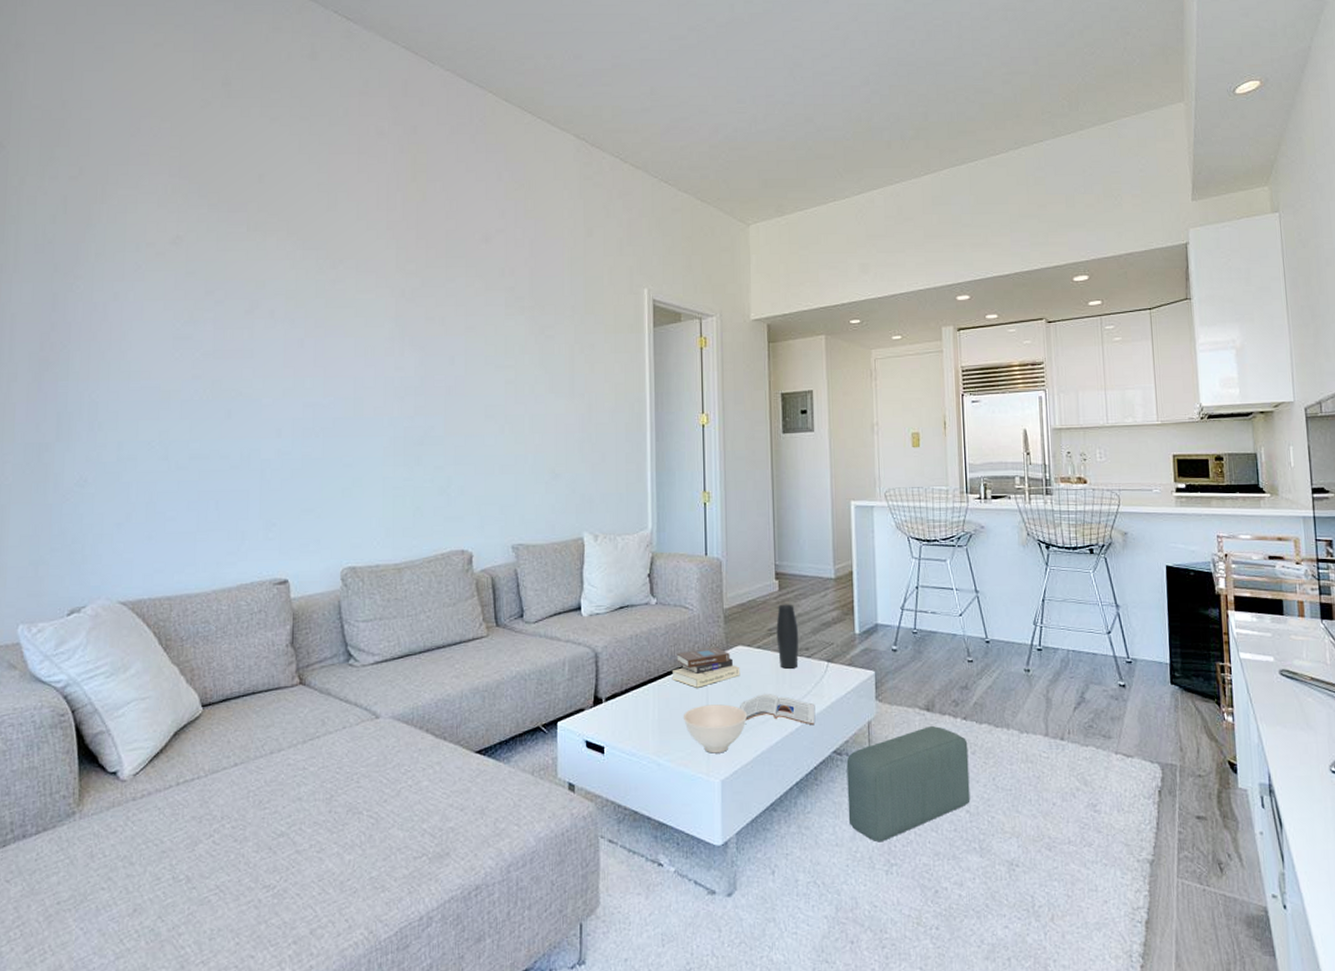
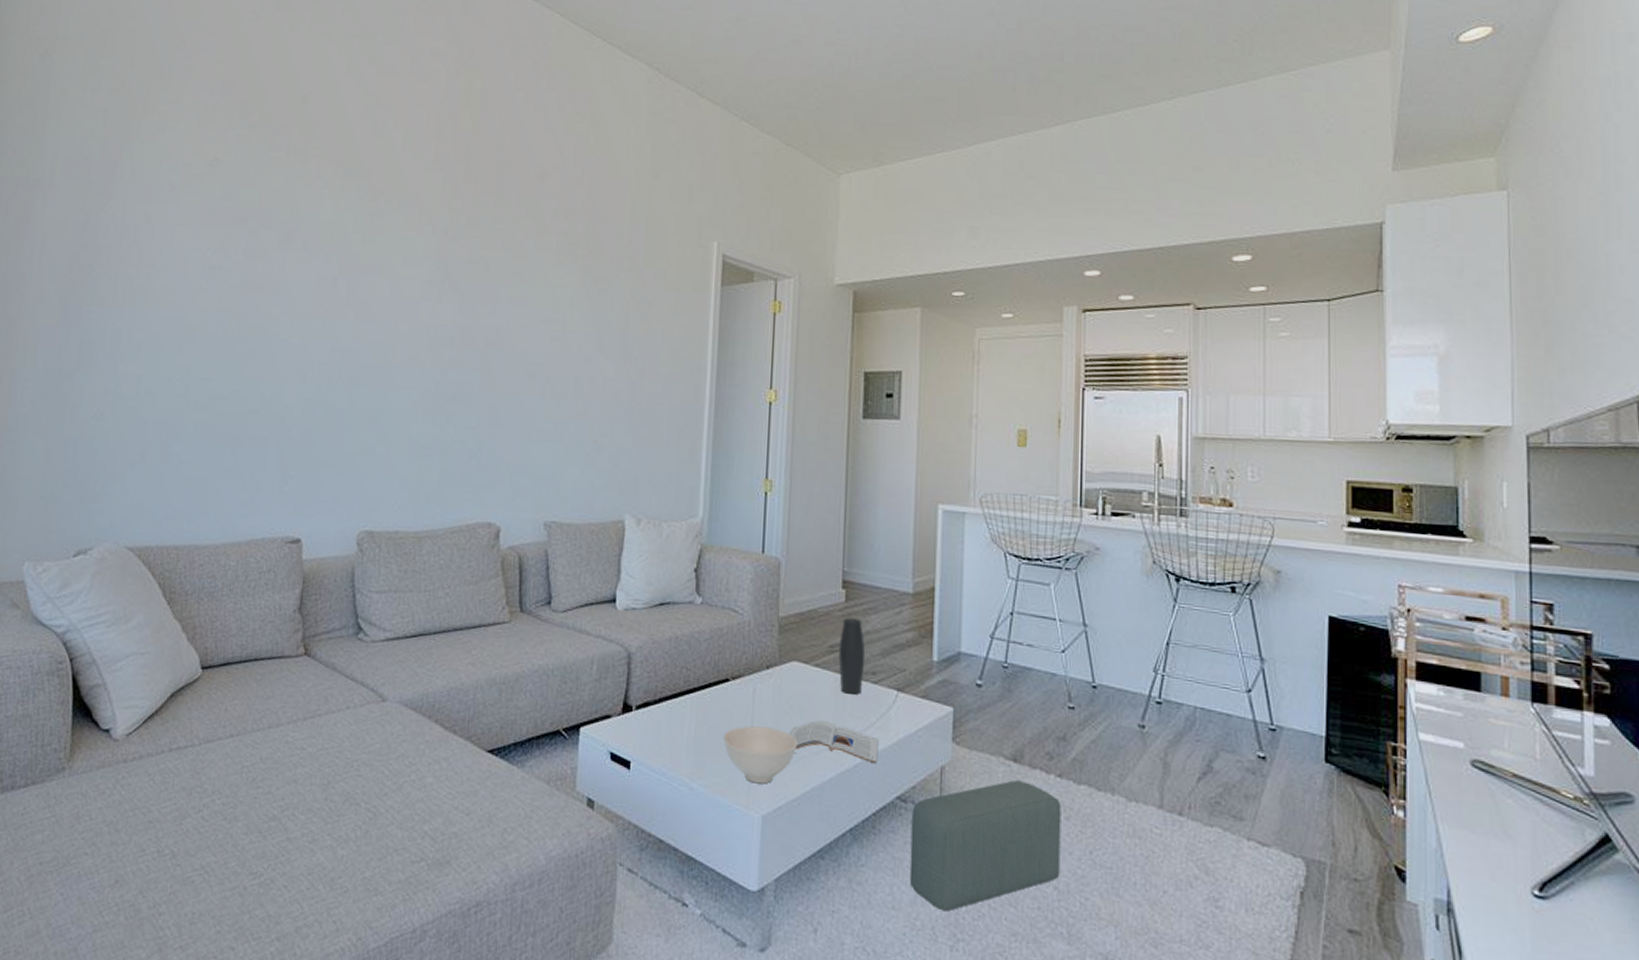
books: present [671,647,740,688] -> none [713,660,794,706]

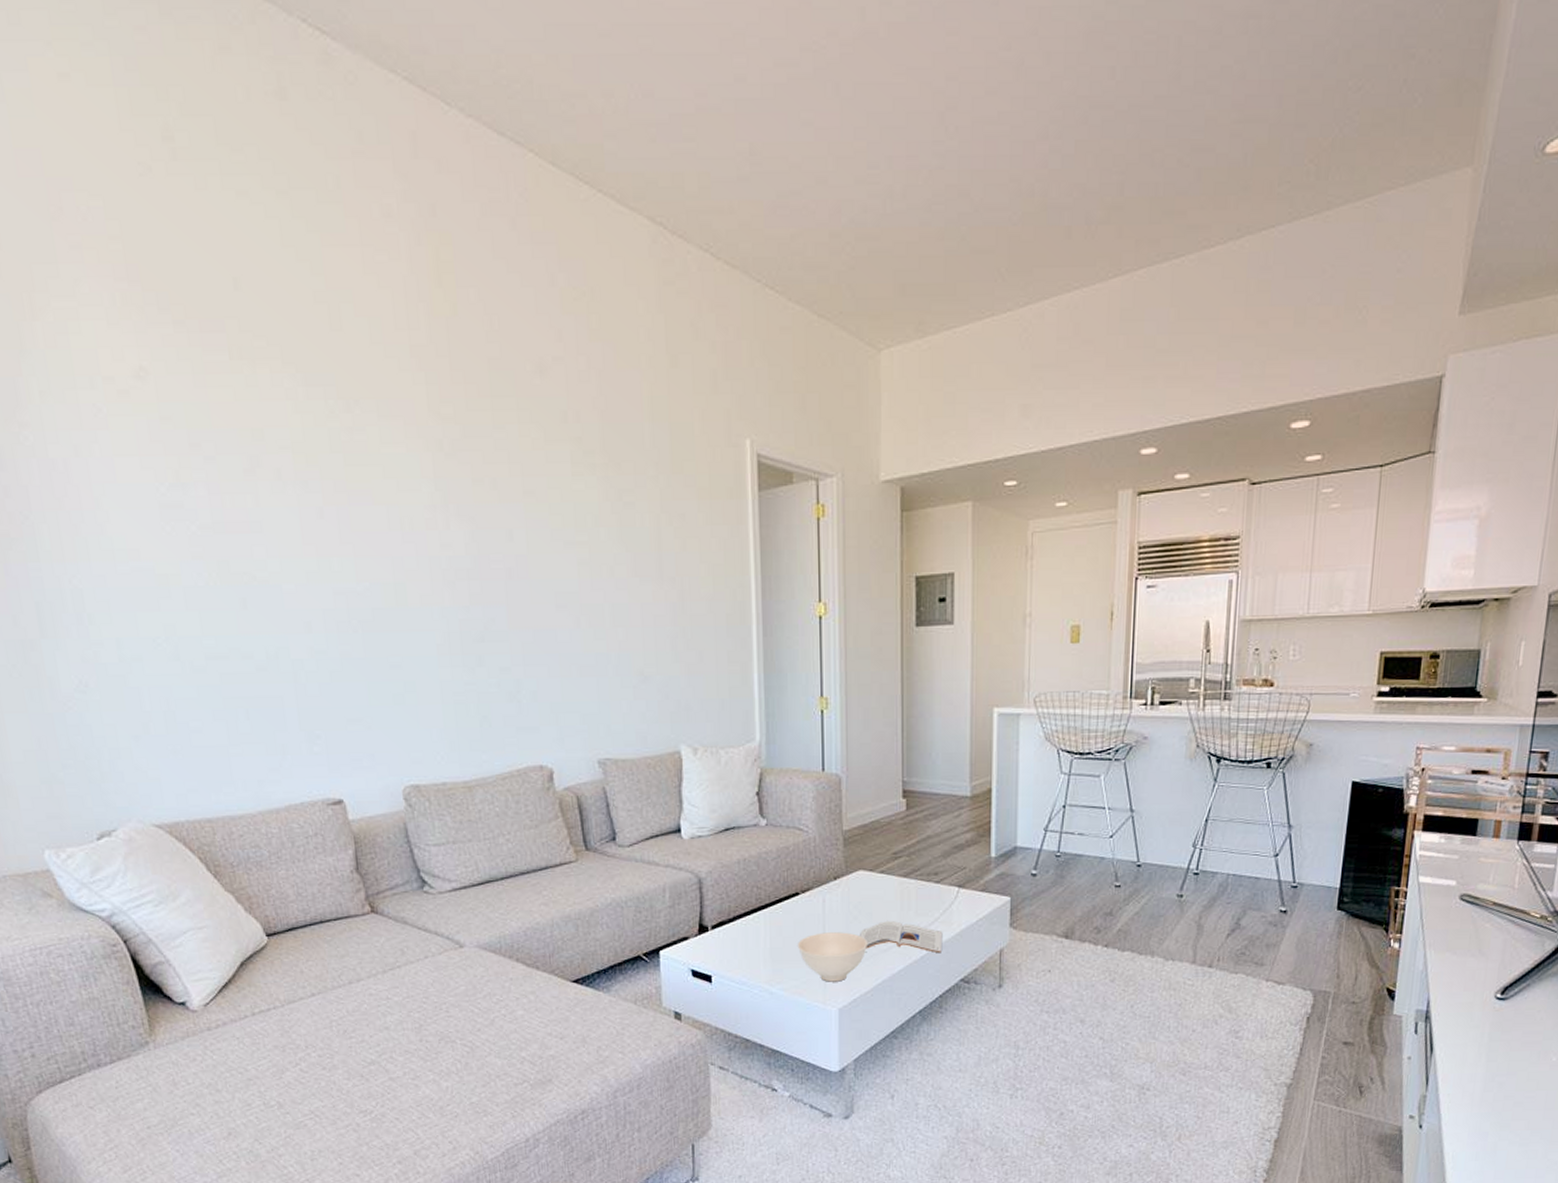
vase: present [838,618,866,695] -> none [902,825,928,895]
pouf: present [909,780,1062,912] -> none [973,954,1107,1068]

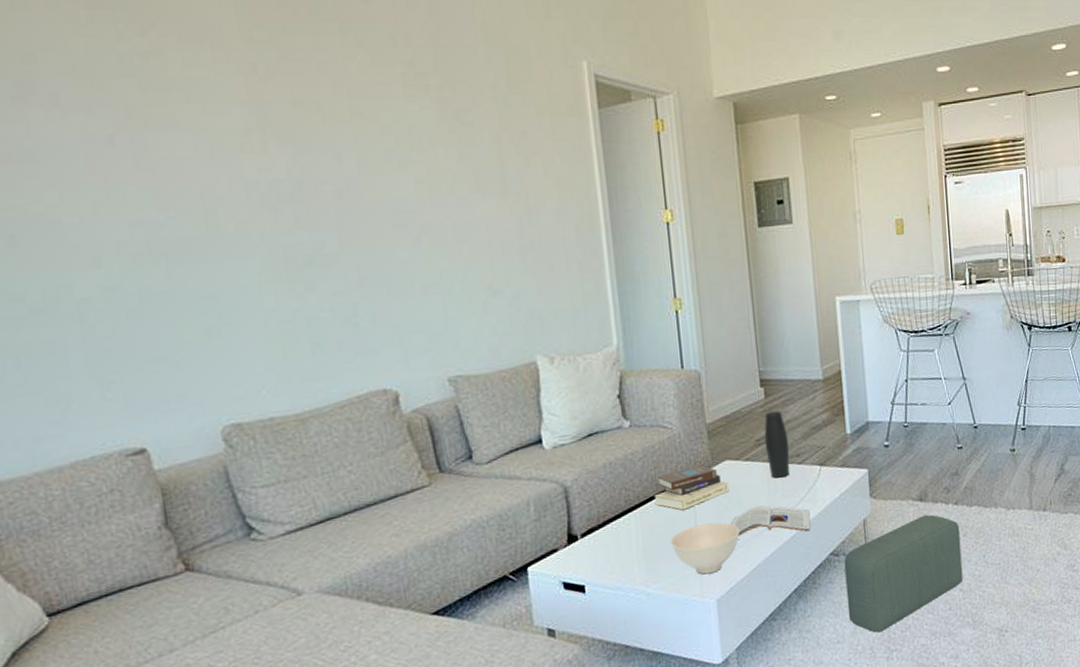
books: none [784,872,861,915] -> present [654,464,730,510]
vase: none [902,825,928,895] -> present [764,411,790,479]
pouf: none [973,954,1107,1068] -> present [844,514,963,633]

